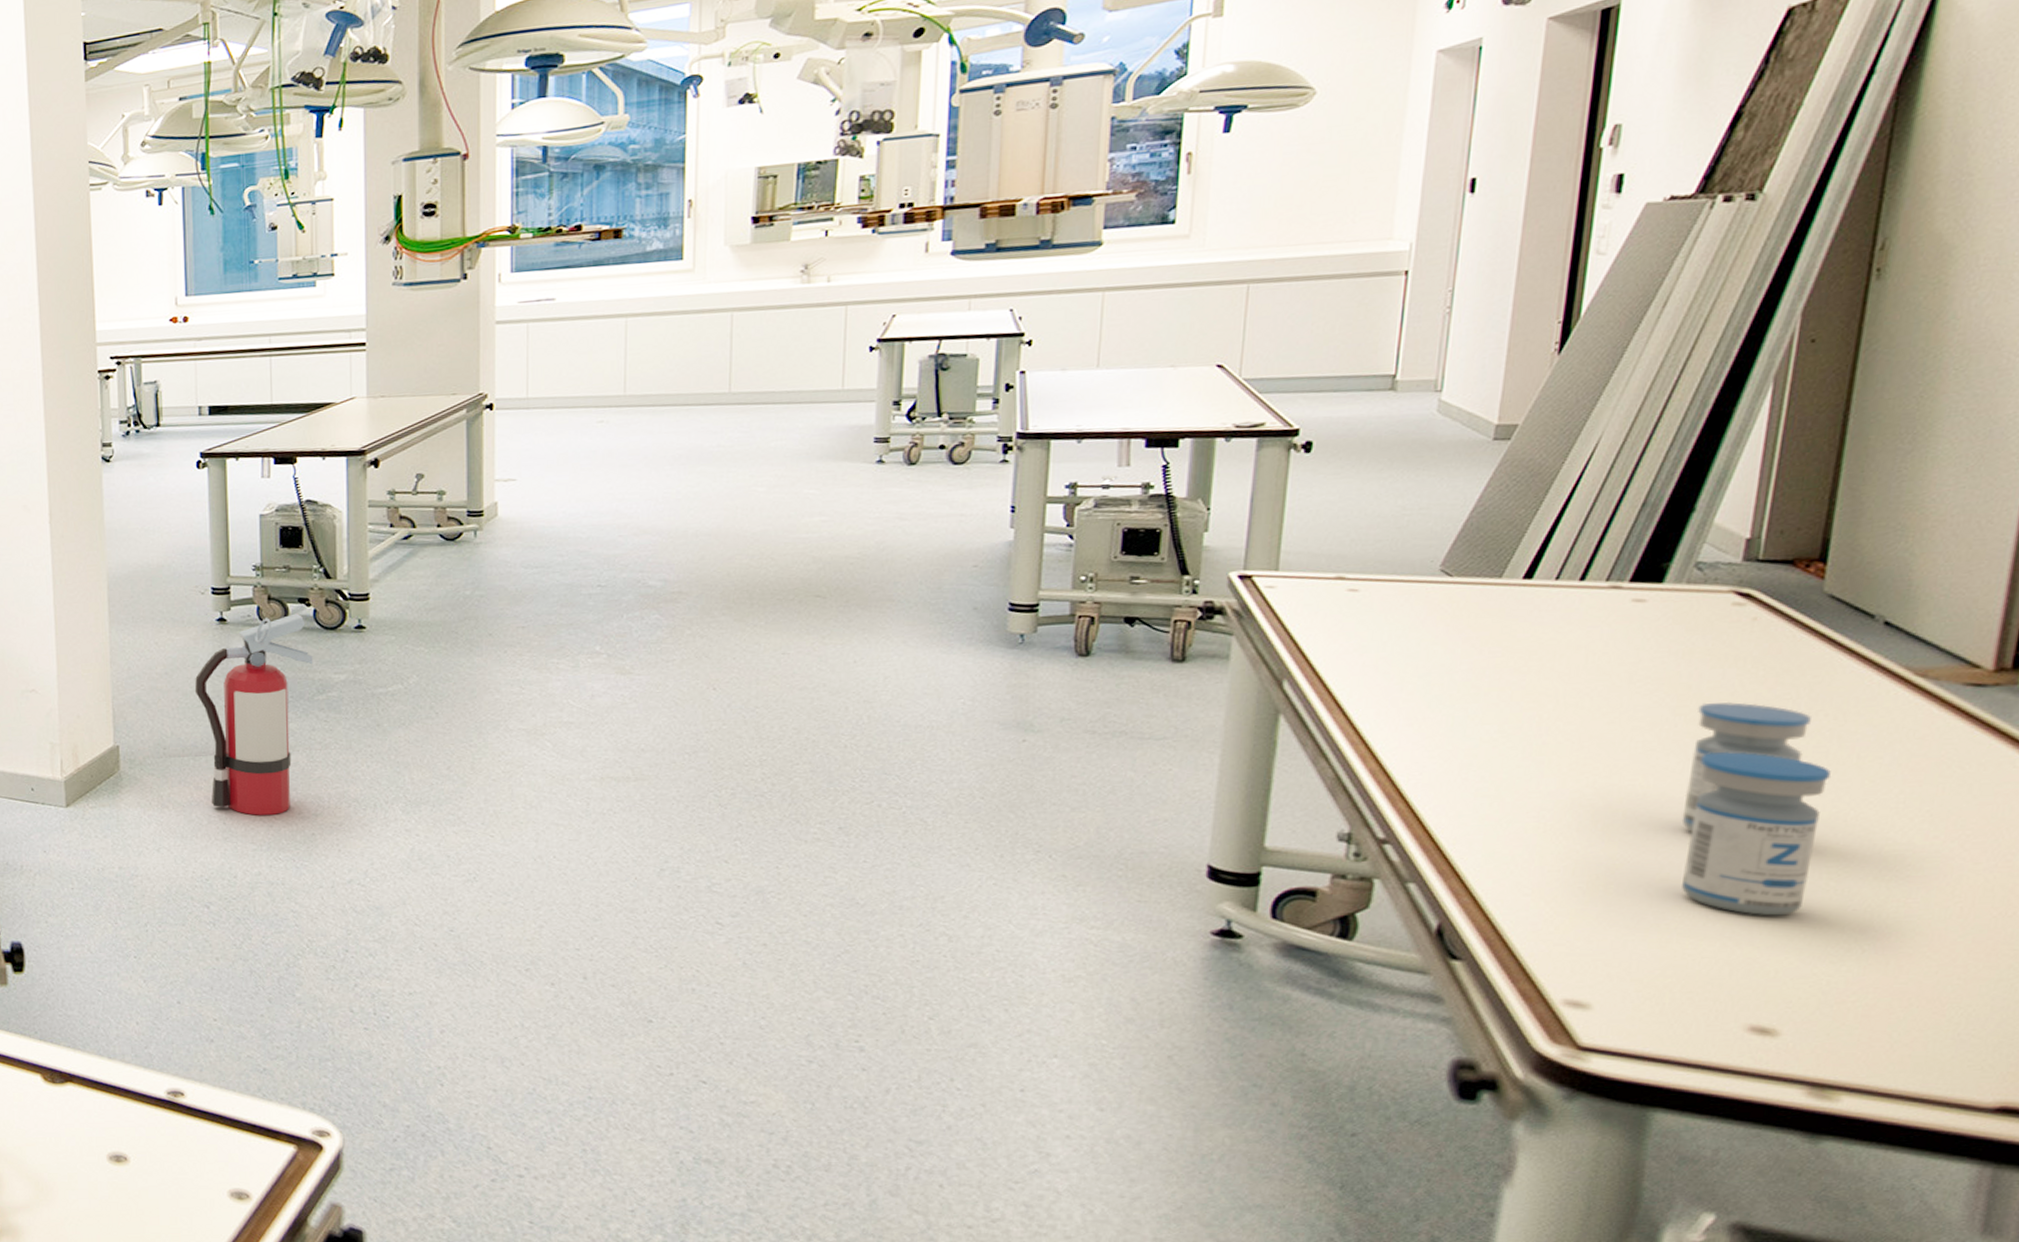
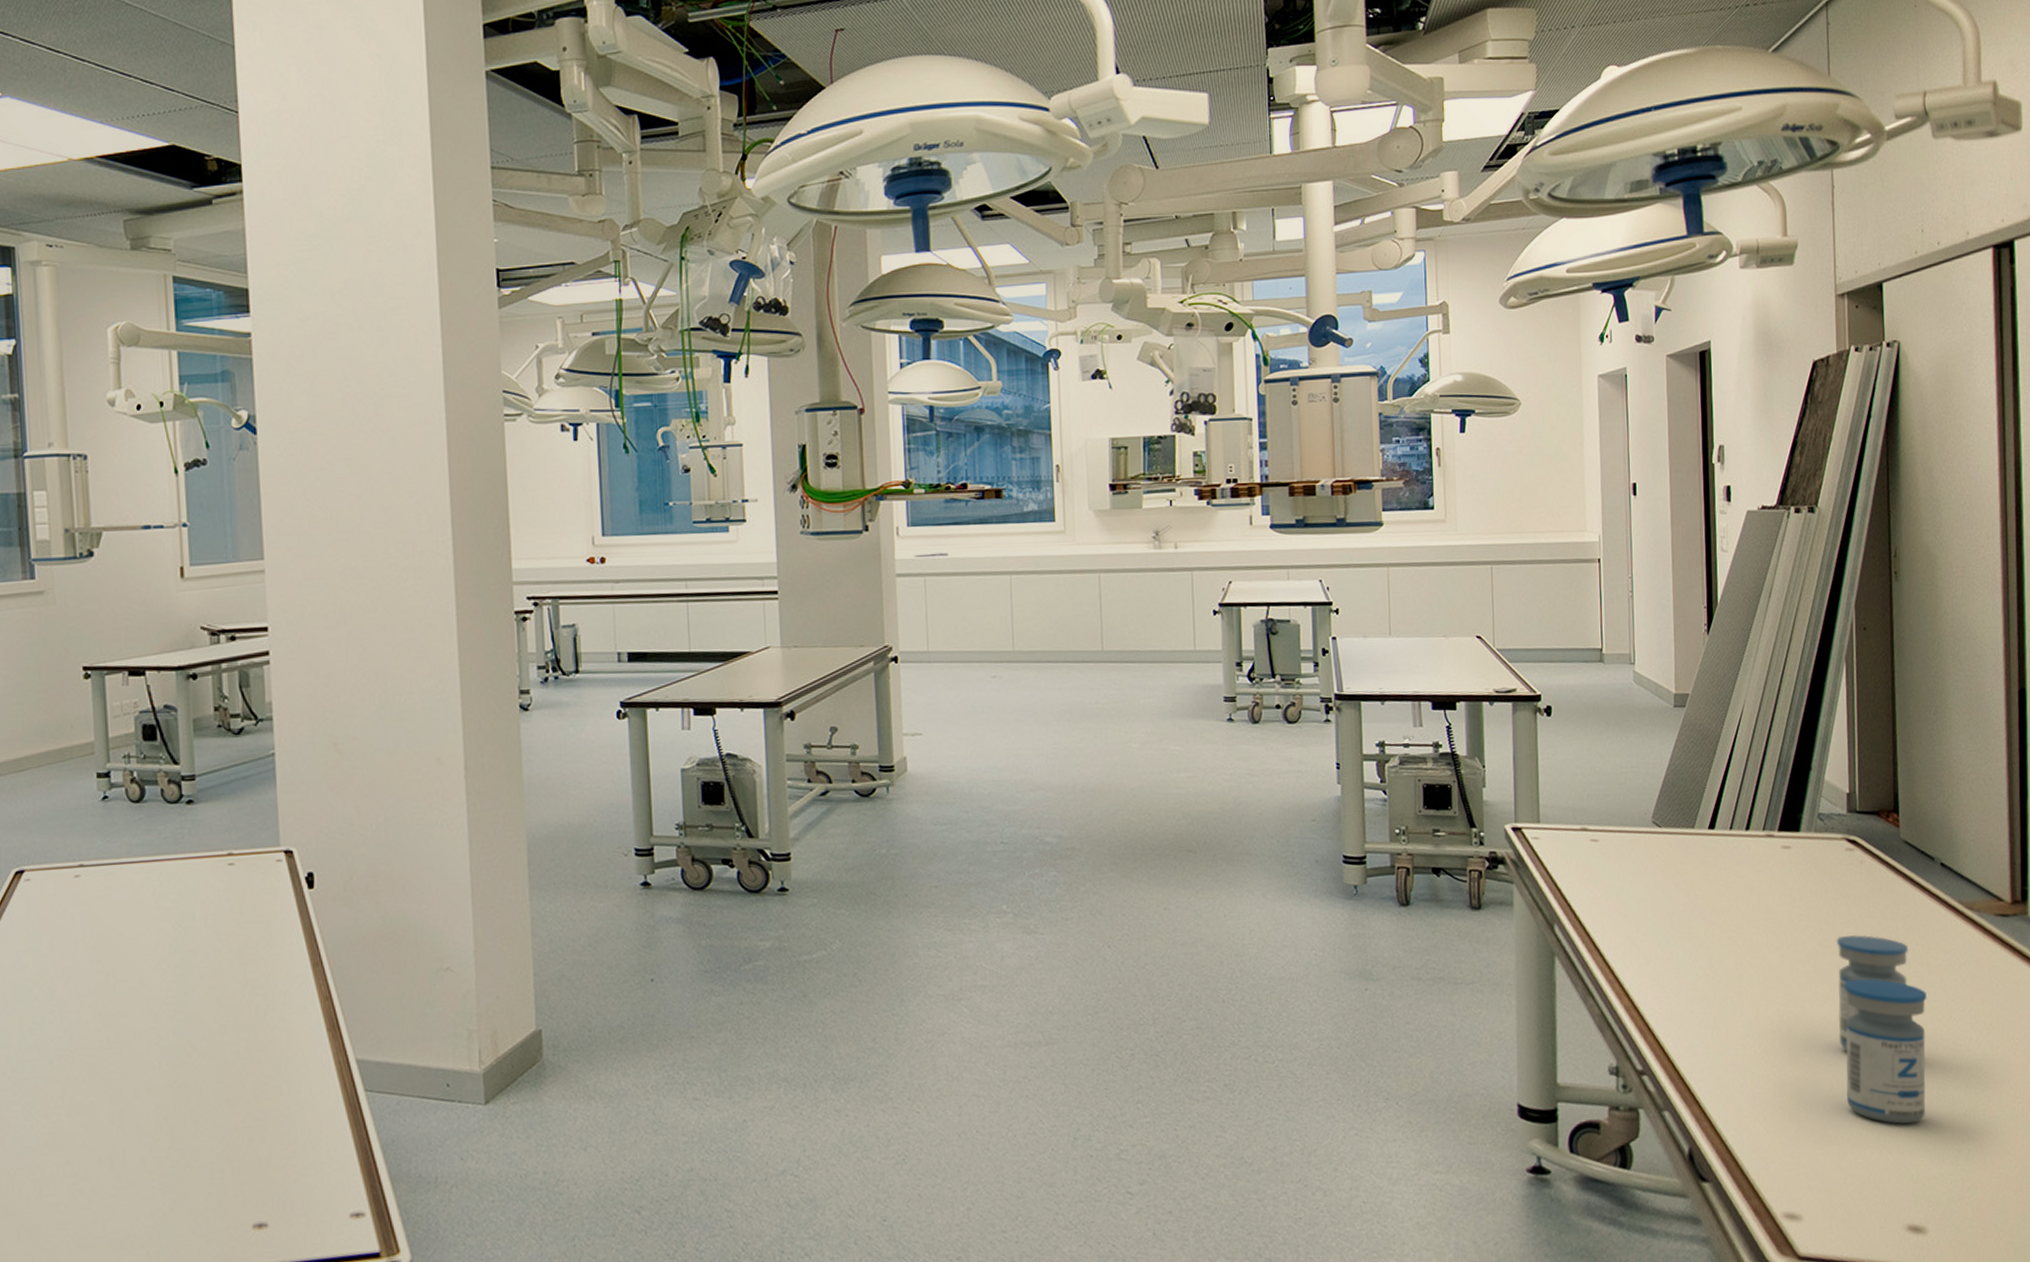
fire extinguisher: present [194,613,313,815] -> none [619,875,739,1103]

